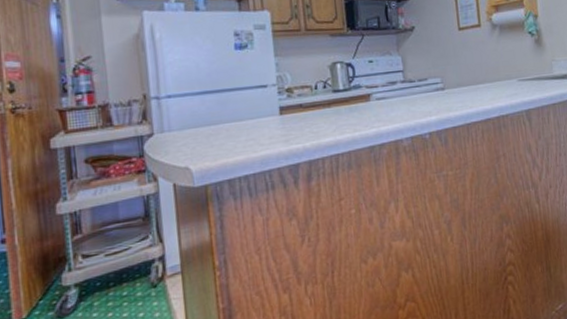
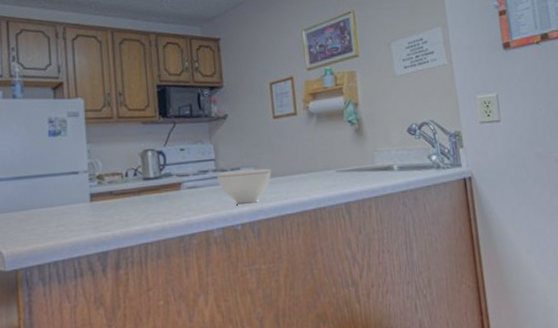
bowl: none [404,78,458,115] -> present [216,168,272,205]

